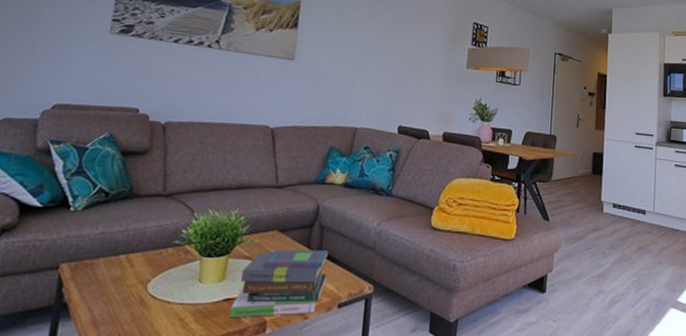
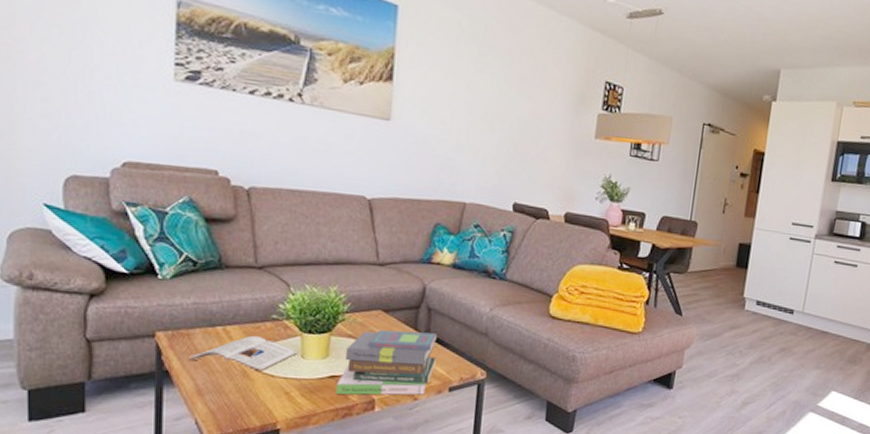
magazine: none [88,262,197,298] -> present [188,335,299,371]

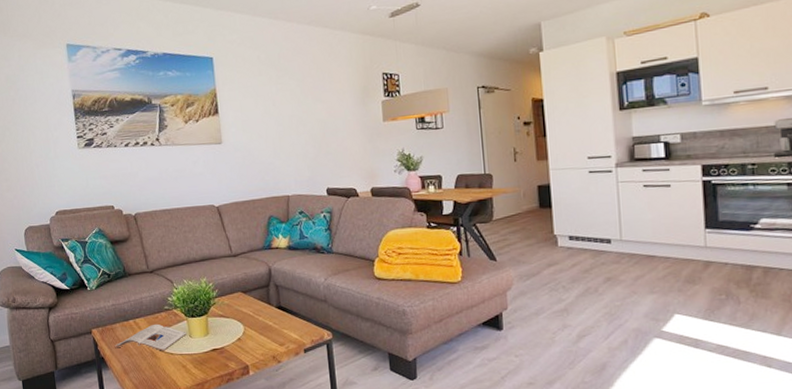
books: present [335,329,437,396] -> none [218,305,290,364]

